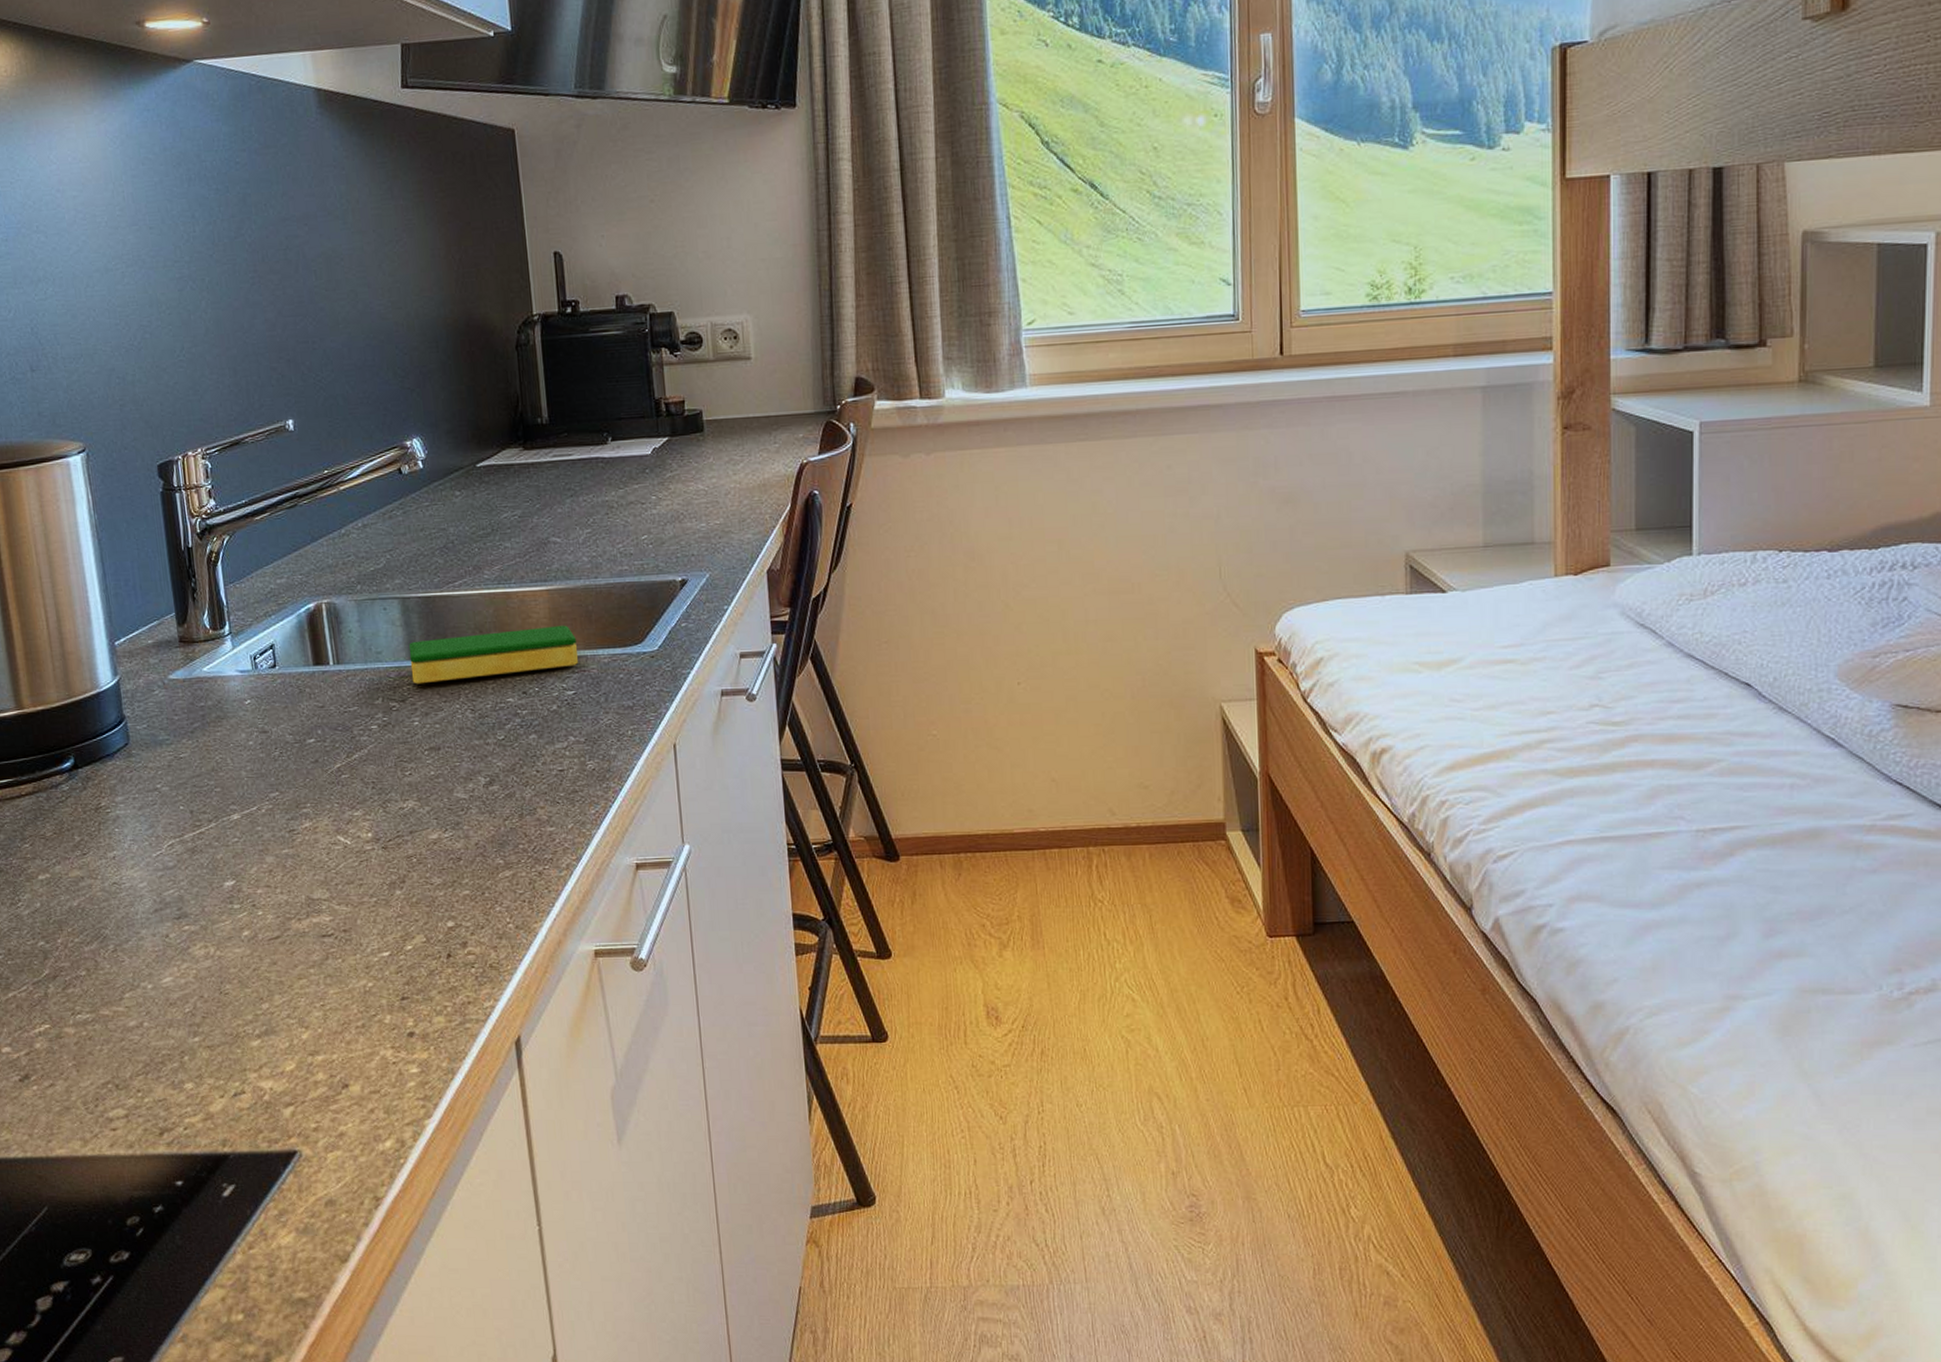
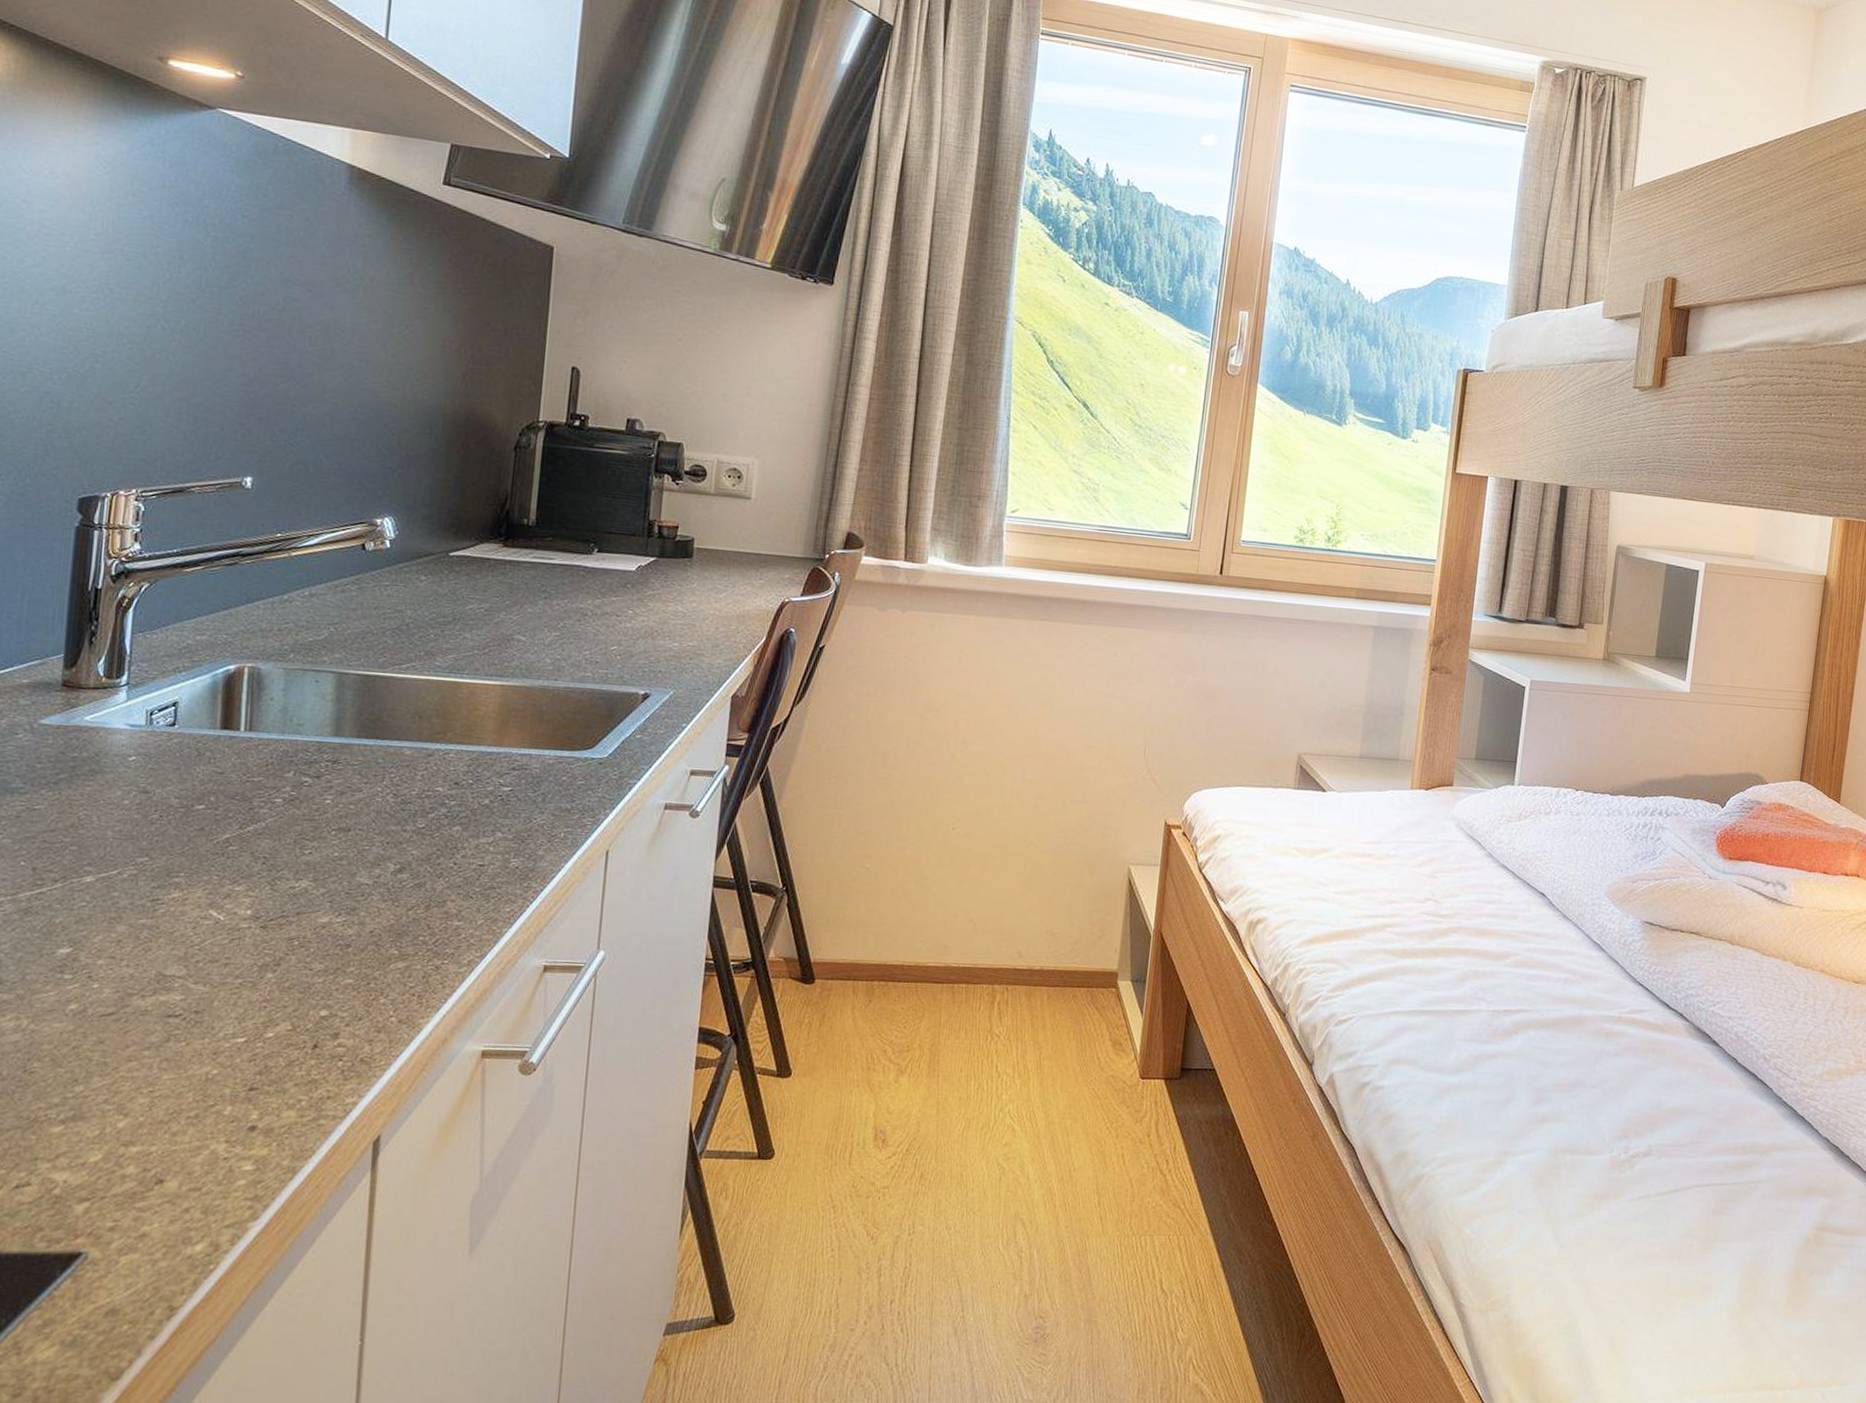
dish sponge: present [408,625,579,684] -> none [332,718,523,764]

